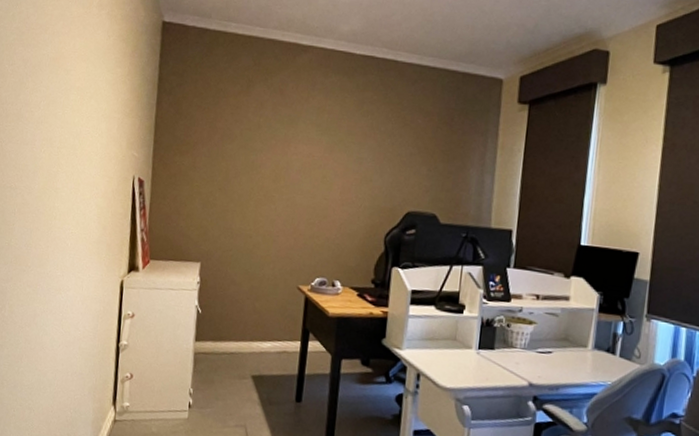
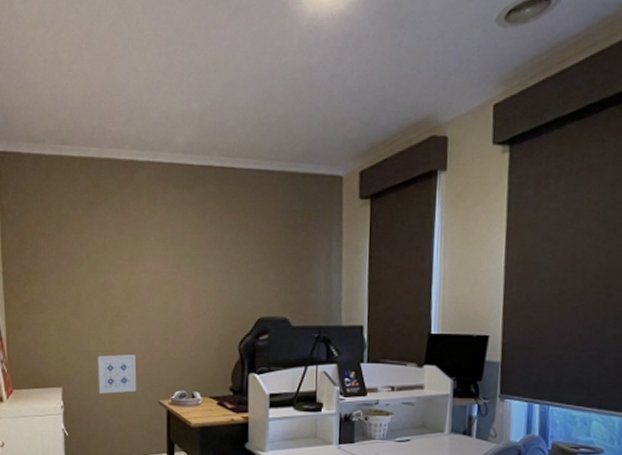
wall art: none [237,234,279,275] -> present [98,355,137,394]

